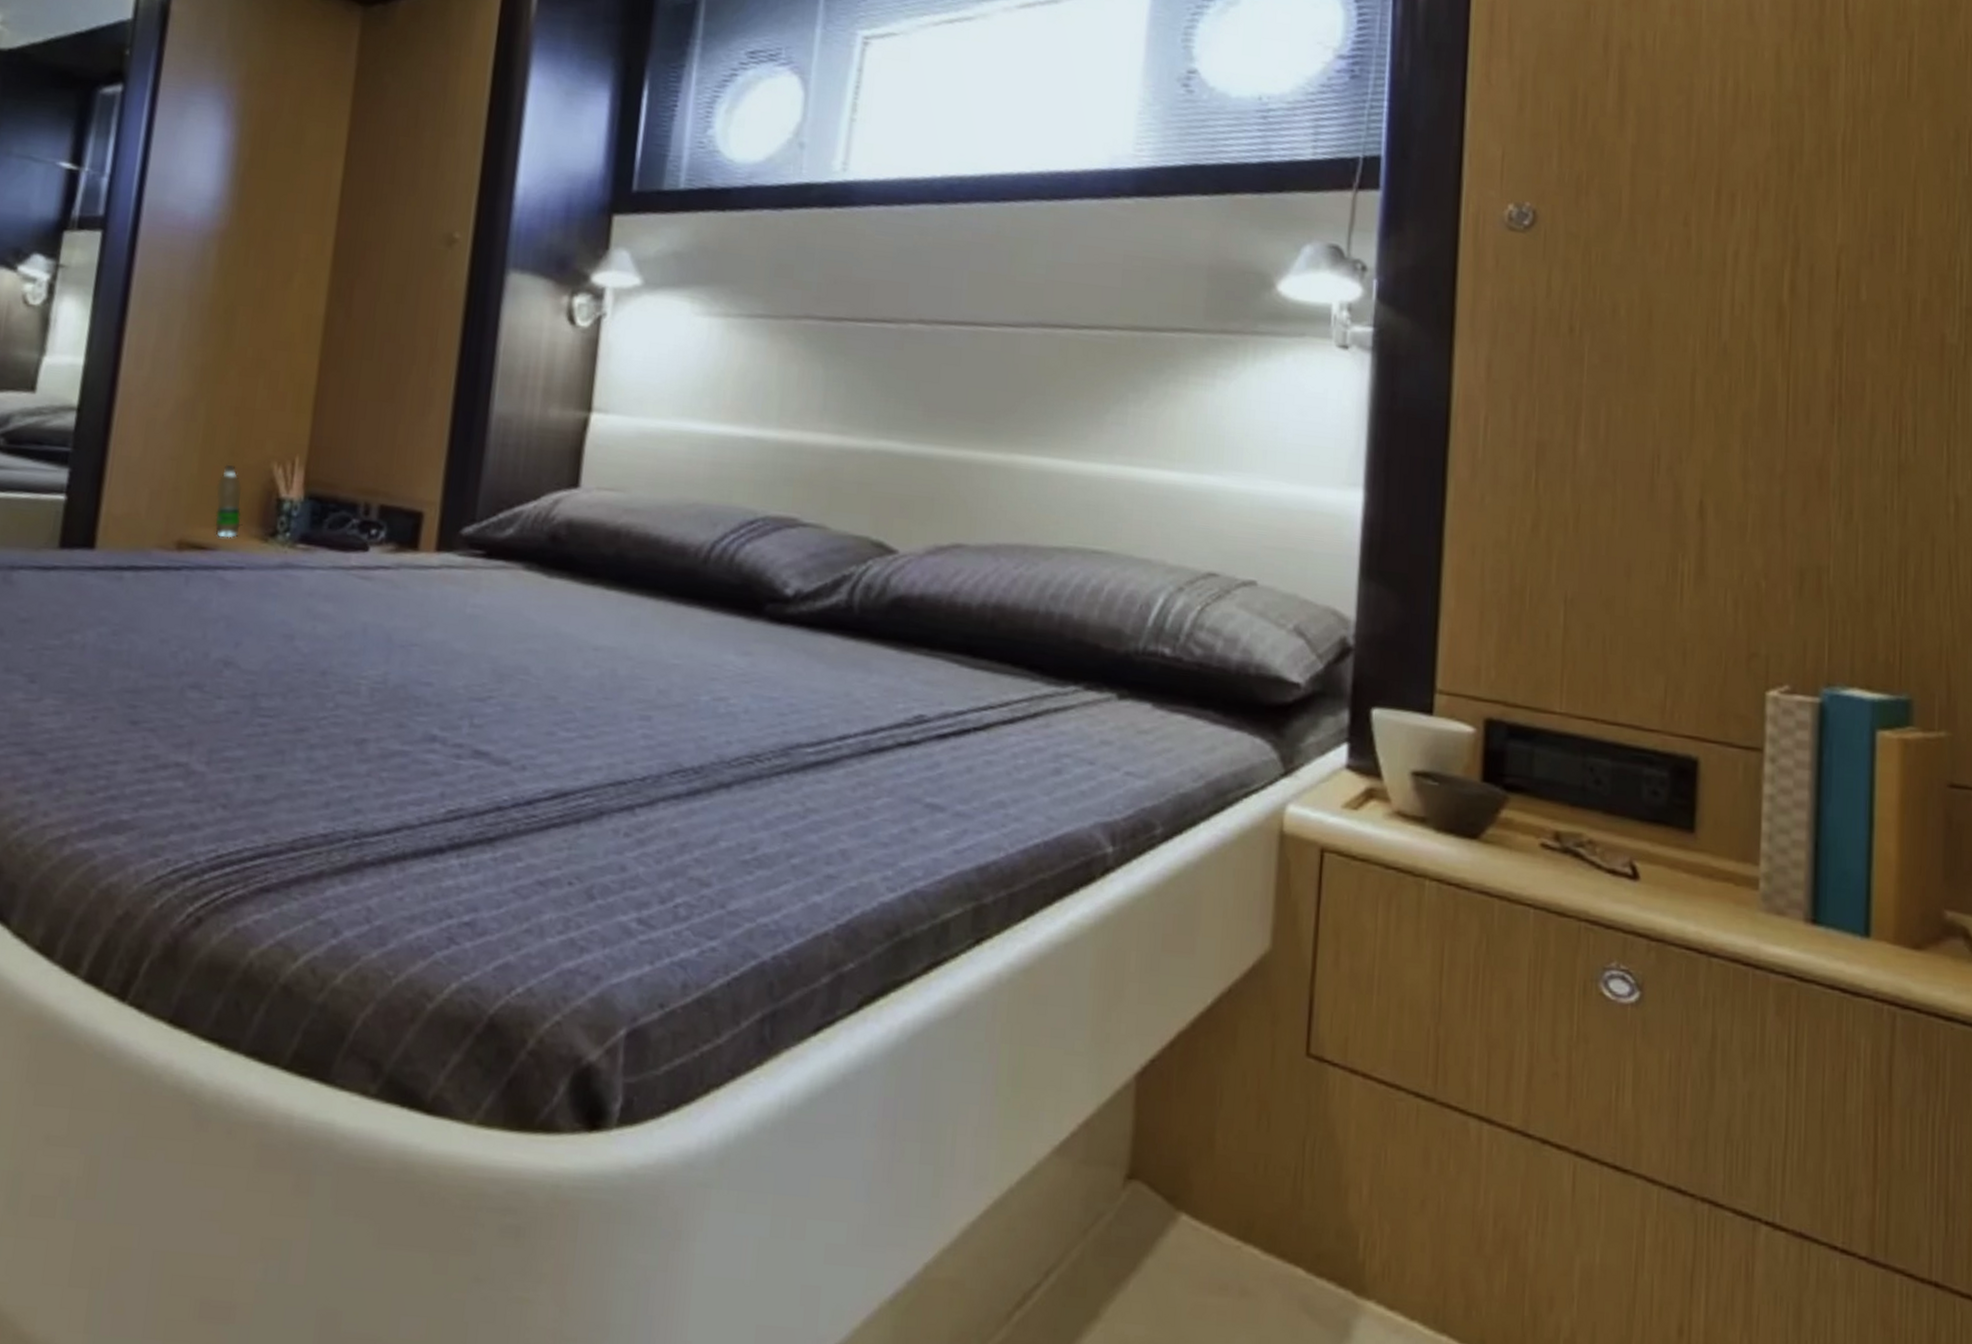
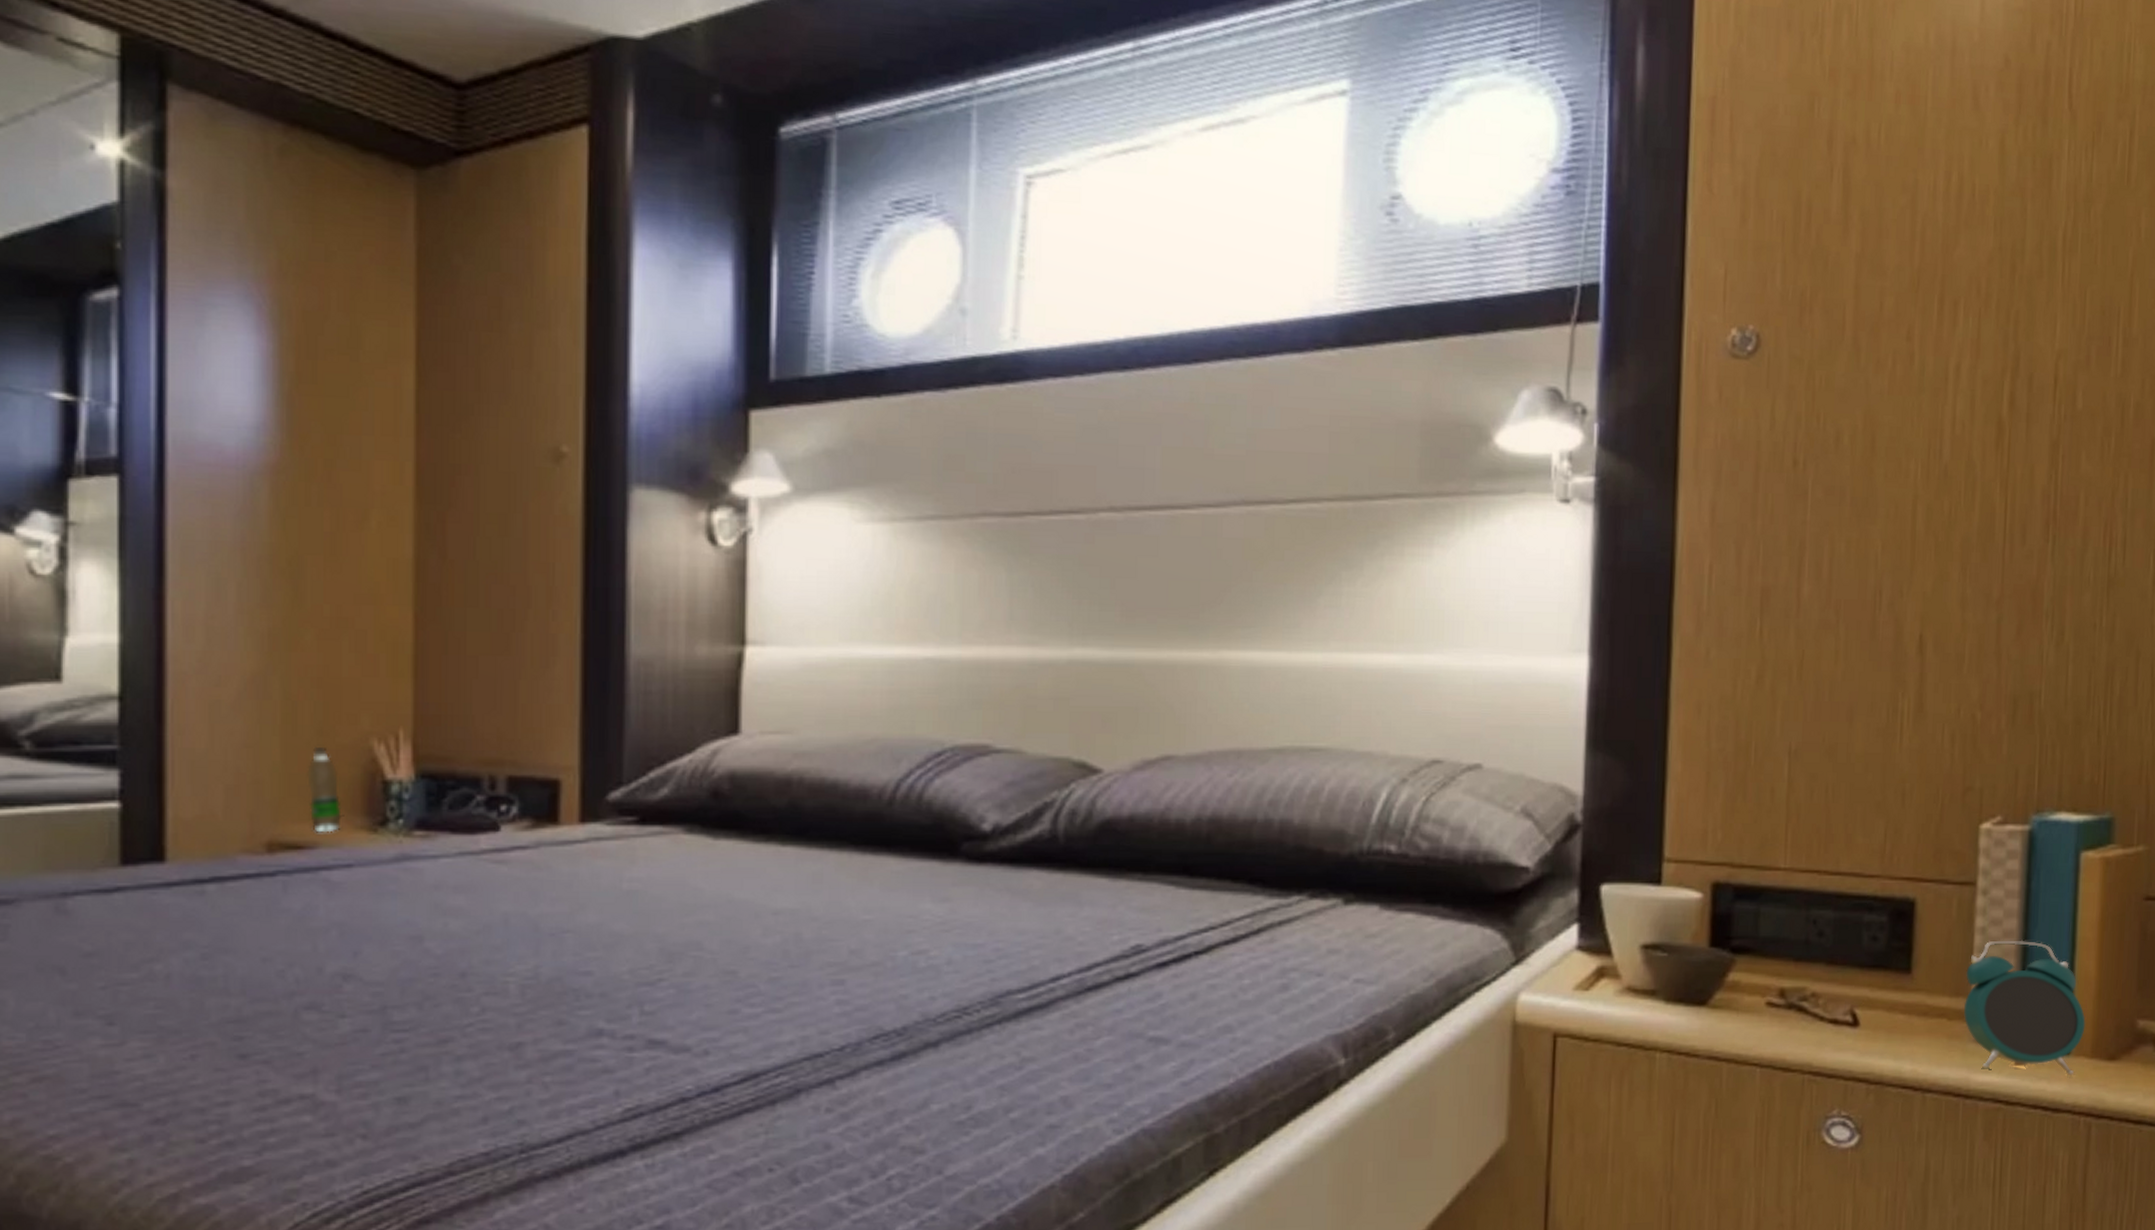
alarm clock: none [1751,809,1887,961] -> present [1963,940,2086,1077]

